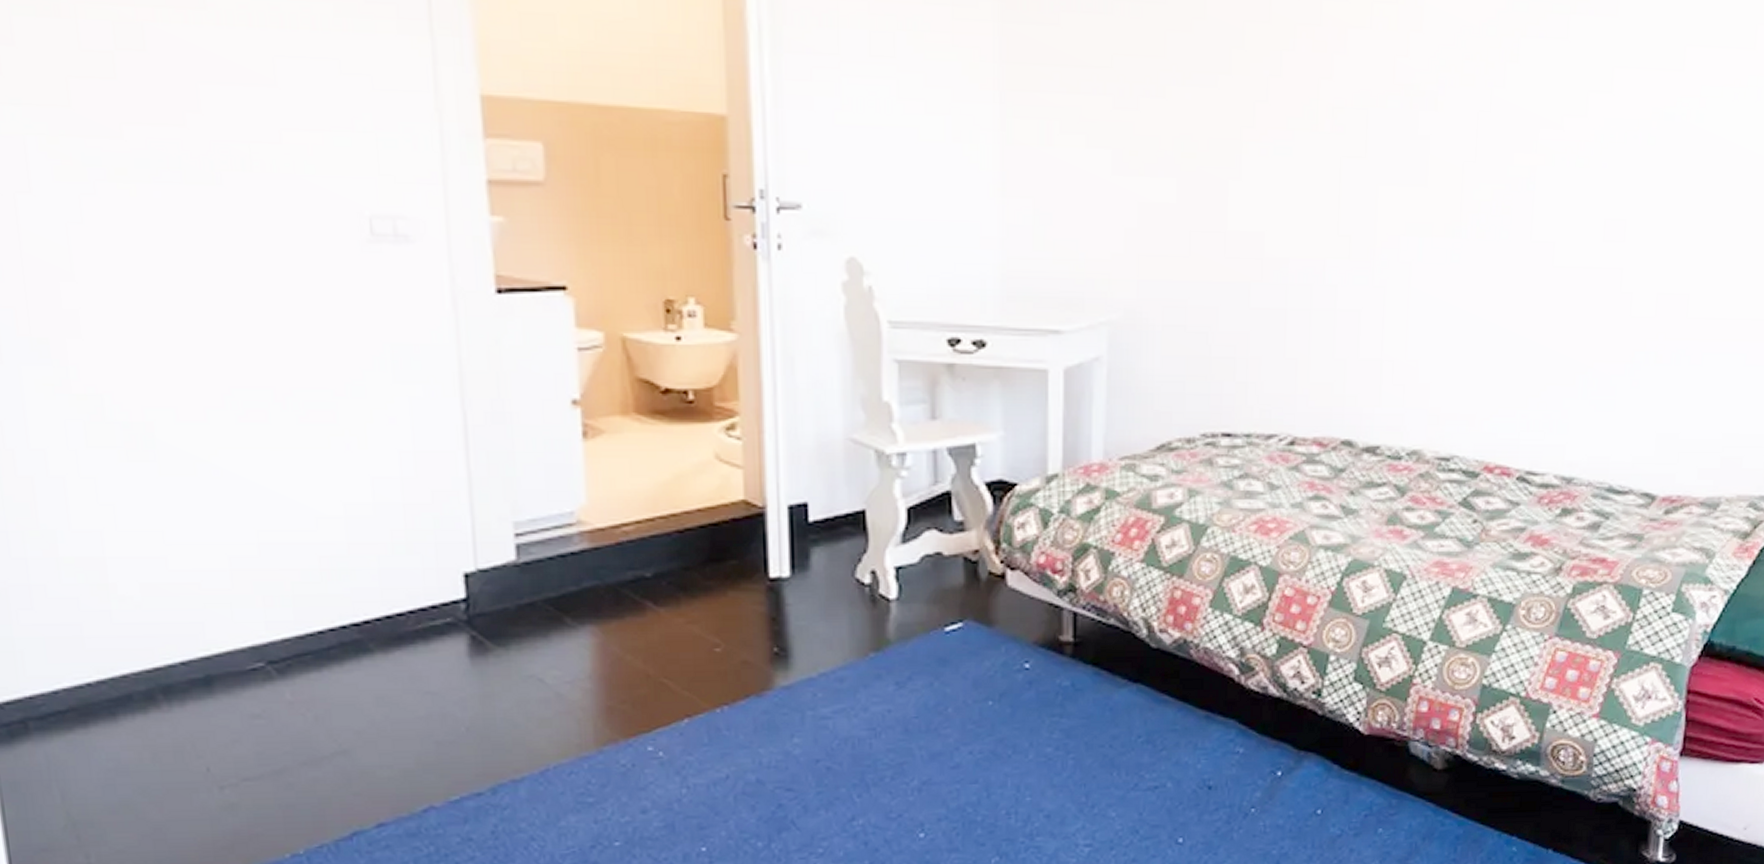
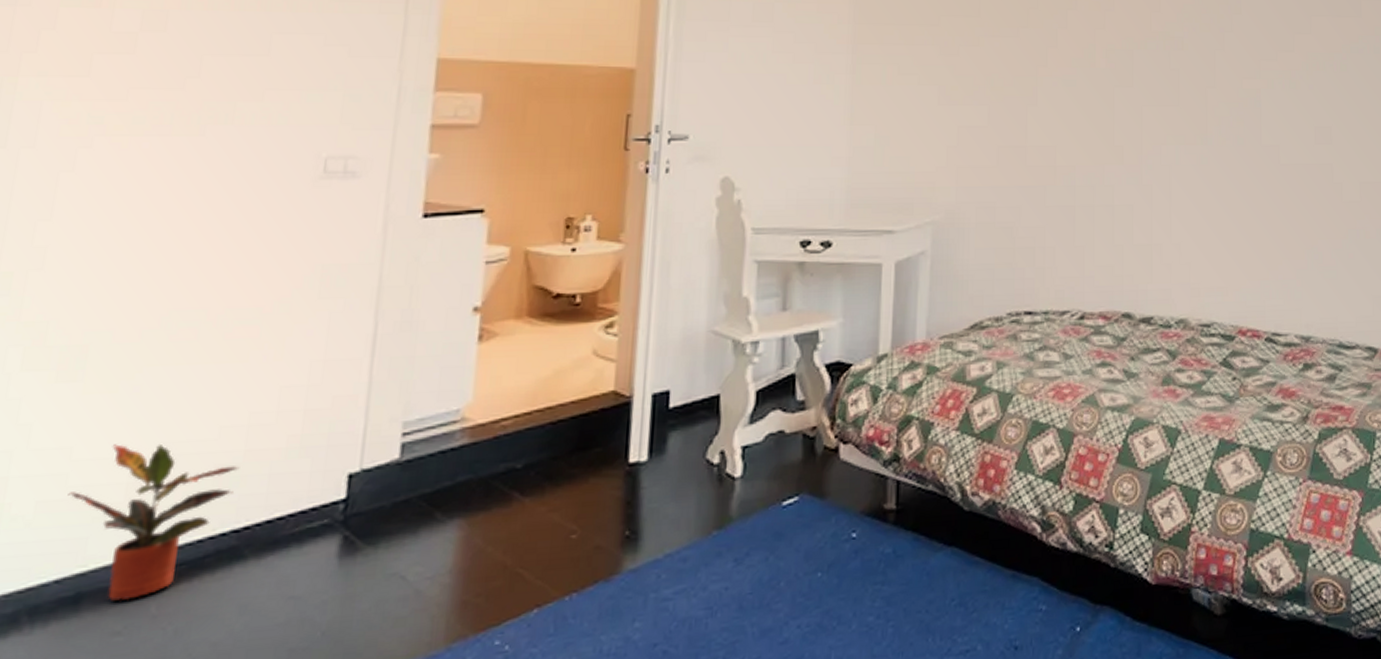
potted plant: none [171,530,346,687] -> present [68,444,240,603]

